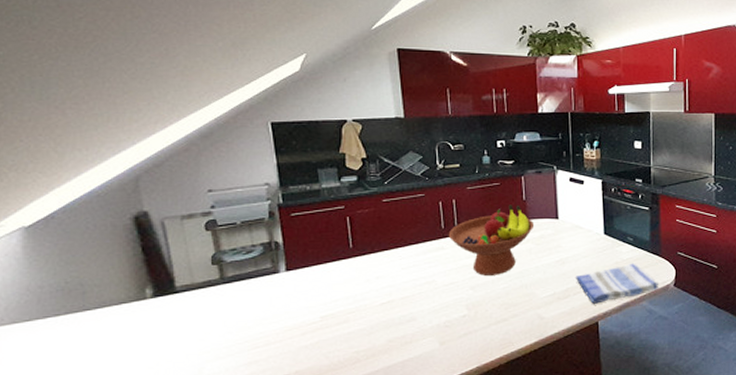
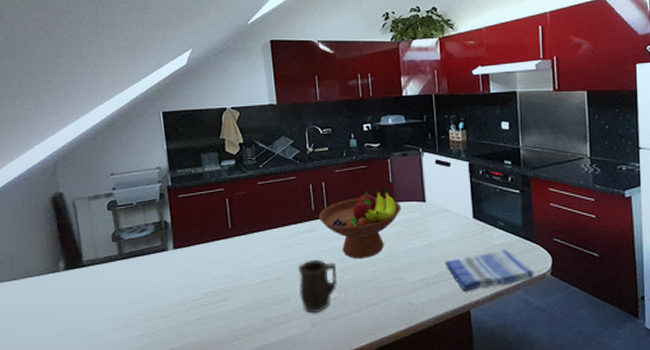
mug: none [426,278,467,332] -> present [299,259,337,314]

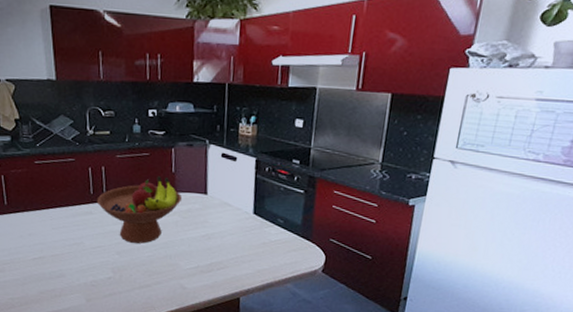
mug: present [299,259,337,314] -> none [75,241,113,290]
dish towel: present [444,249,535,291] -> none [219,245,307,281]

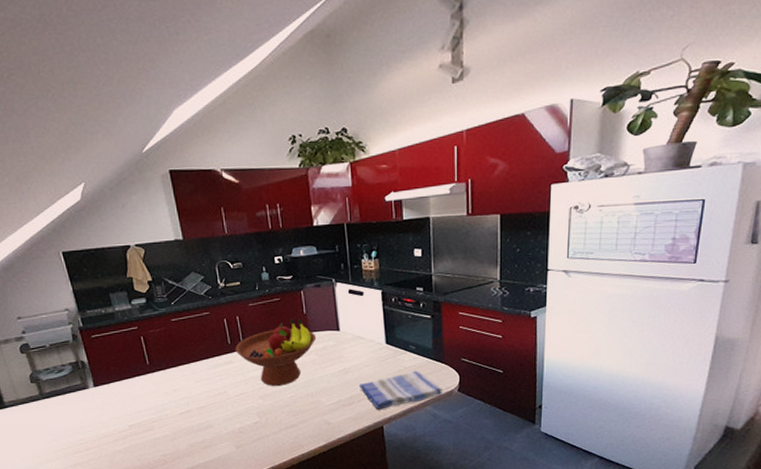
dish towel: none [219,245,307,281] -> present [358,370,443,410]

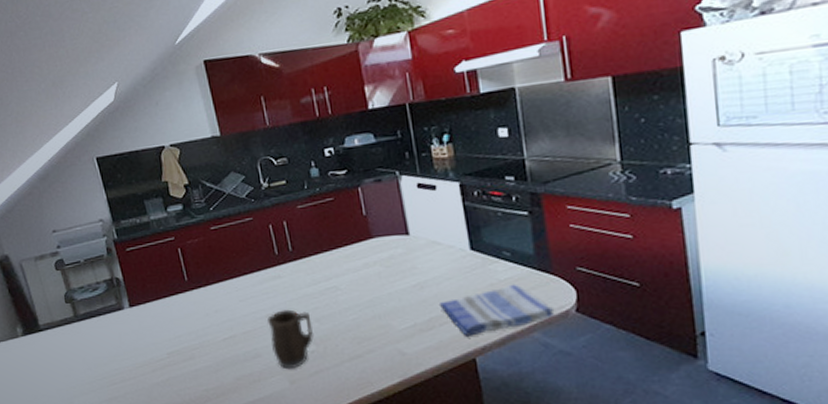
mug: none [219,389,257,437] -> present [267,309,313,370]
fruit bowl: present [235,319,317,386] -> none [283,222,381,306]

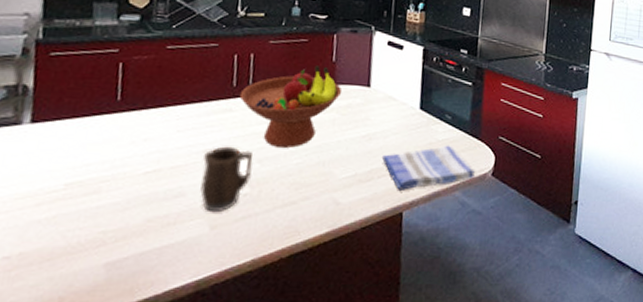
fruit bowl: none [283,222,381,306] -> present [239,65,343,148]

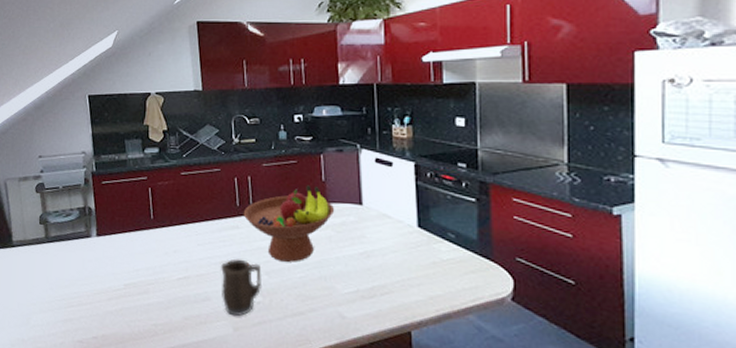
dish towel: present [381,145,476,190] -> none [382,265,491,310]

